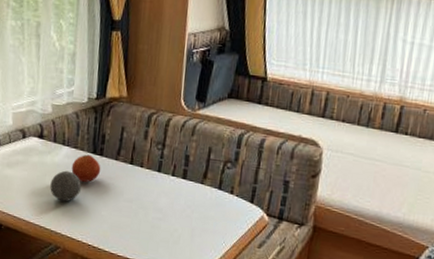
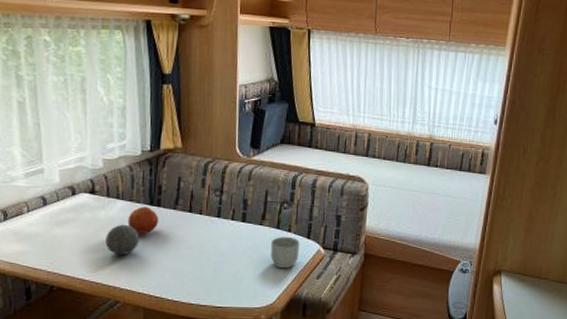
mug: none [210,198,242,233] -> present [271,236,300,269]

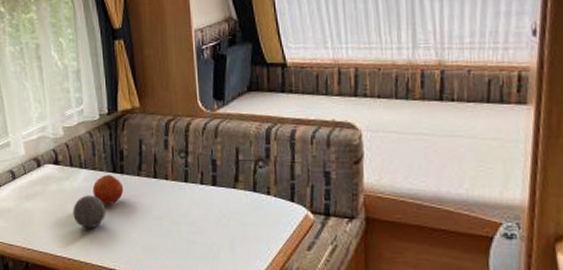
mug: present [271,236,300,269] -> none [248,200,283,239]

